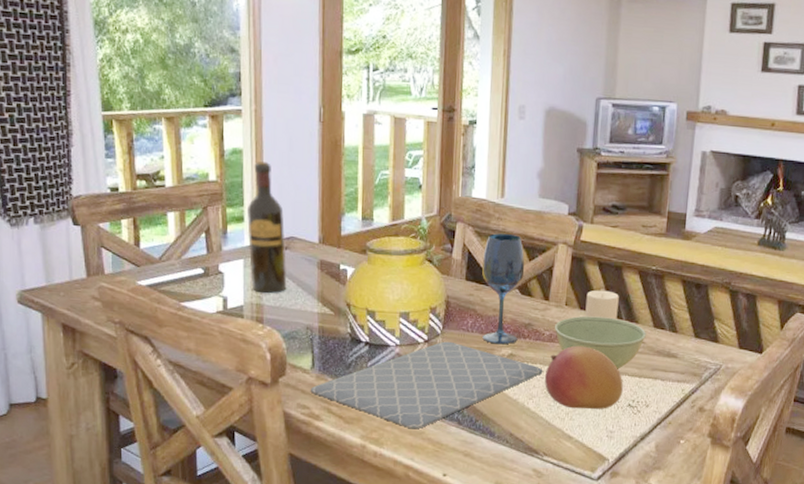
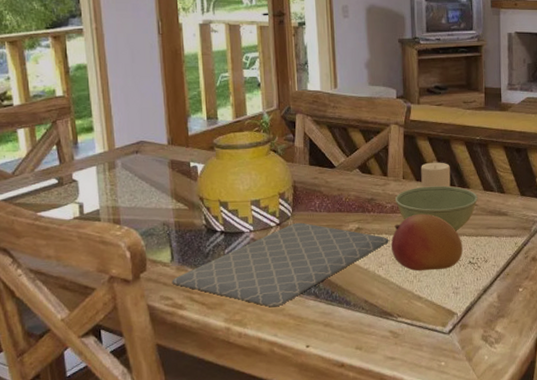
wine bottle: present [247,161,287,293] -> none [96,75,141,195]
wineglass: present [482,233,525,345] -> none [323,120,363,221]

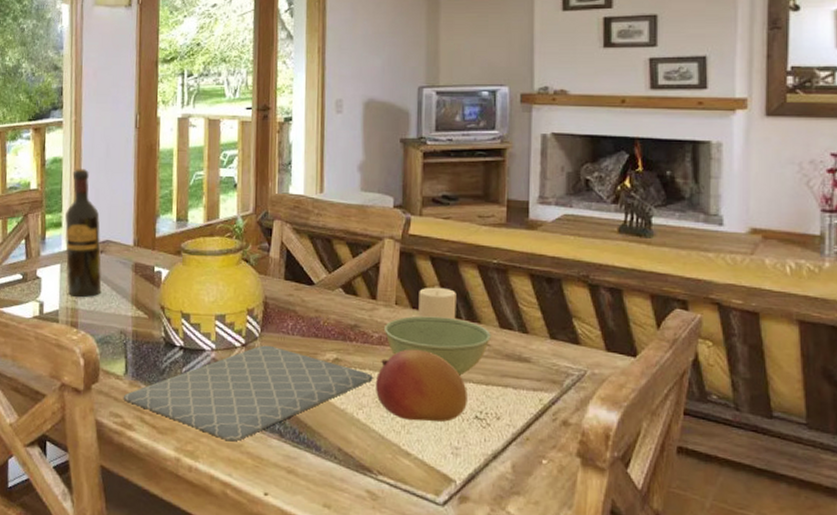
wine bottle: none [96,75,141,195] -> present [65,169,102,297]

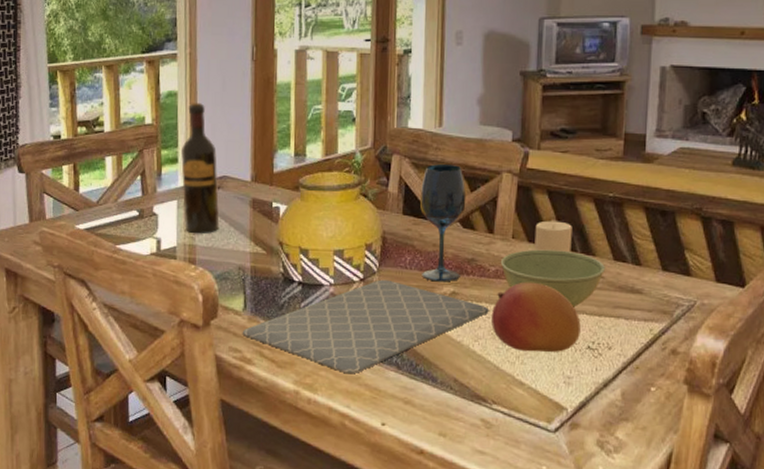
wineglass: none [302,230,348,349] -> present [420,164,466,282]

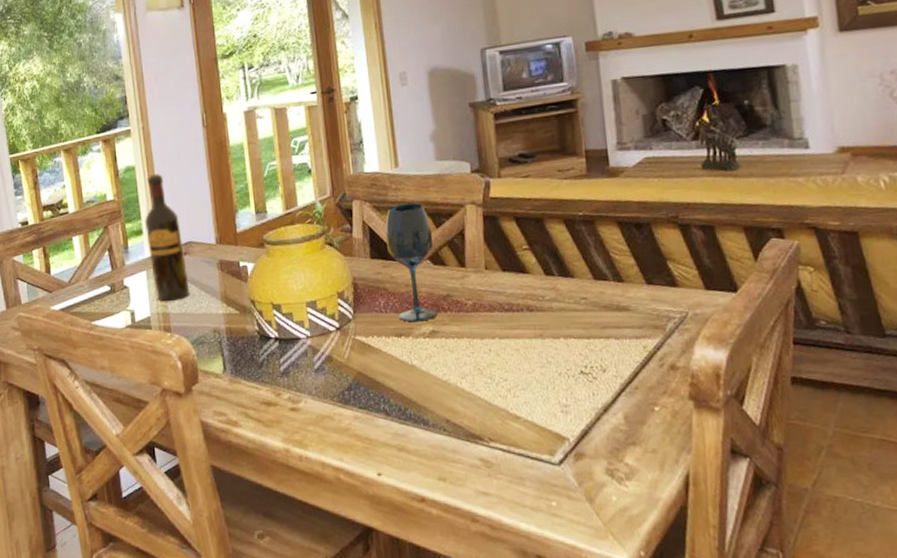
placemat: present [242,279,489,373] -> none [224,325,473,425]
fruit: present [492,282,581,352] -> none [475,311,571,384]
bowl: present [500,249,606,307] -> none [476,275,587,333]
candle: present [534,220,572,253] -> none [507,246,548,279]

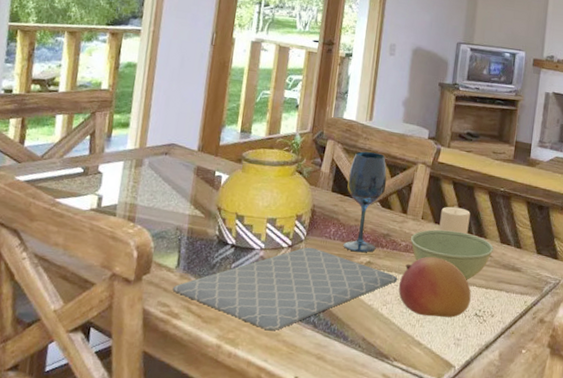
wine bottle: present [145,174,190,301] -> none [128,75,168,194]
placemat: none [224,325,473,425] -> present [172,247,398,330]
fruit: none [475,311,571,384] -> present [398,256,471,318]
bowl: none [476,275,587,333] -> present [410,229,494,280]
candle: none [507,246,548,279] -> present [439,206,470,235]

